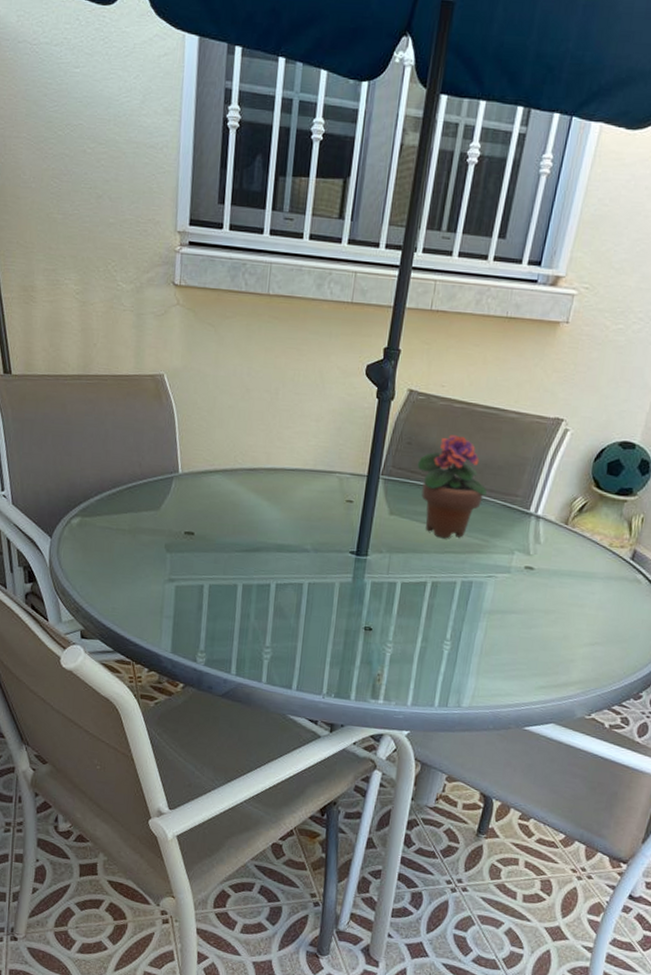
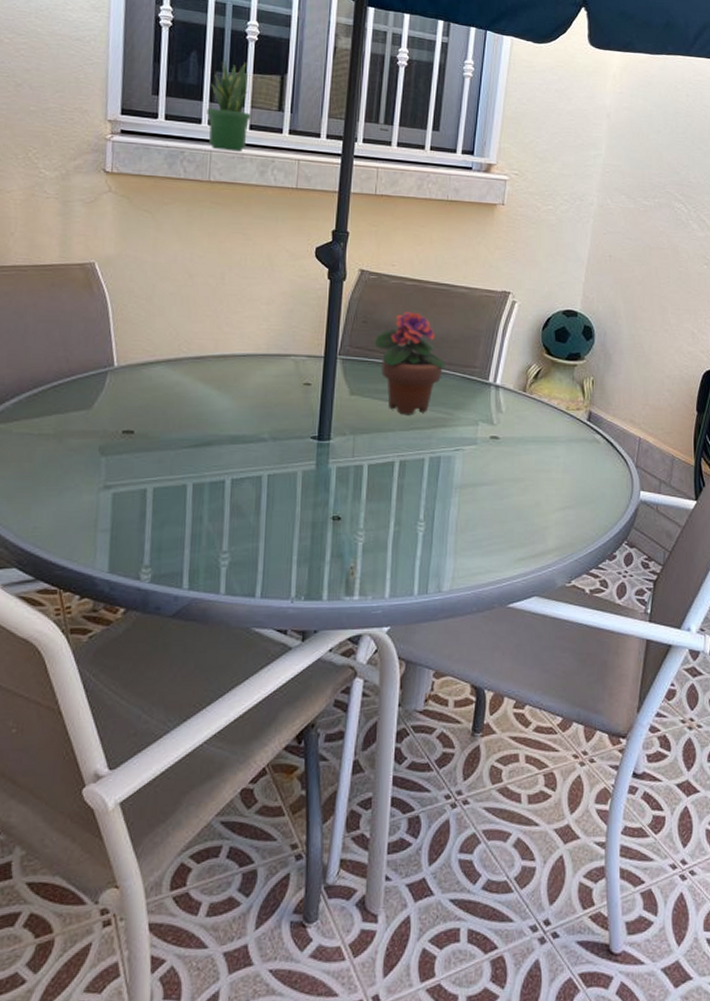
planter: none [269,164,311,263] -> present [207,60,251,152]

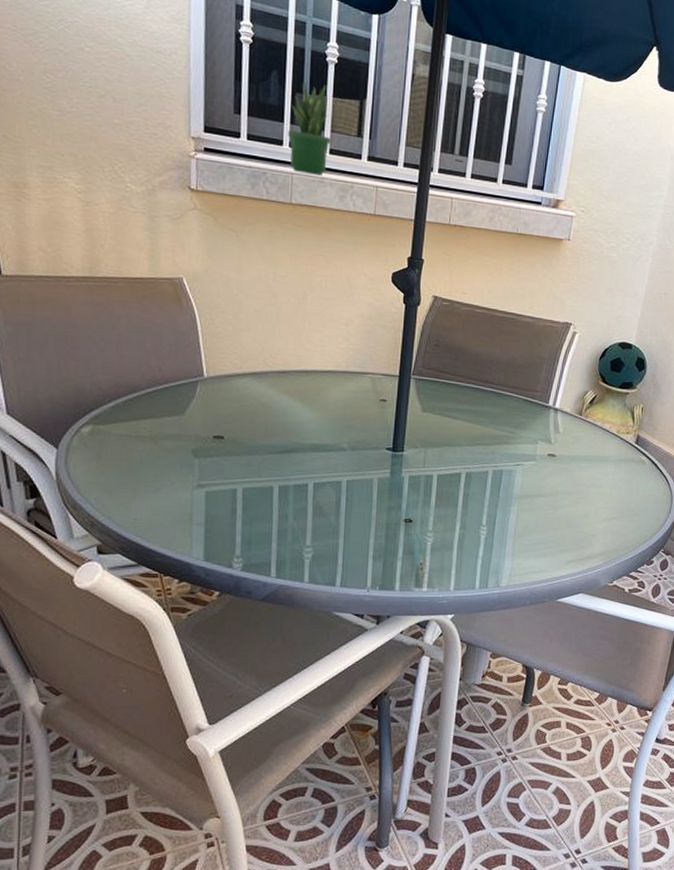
potted flower: present [374,311,445,414] -> none [445,337,510,431]

